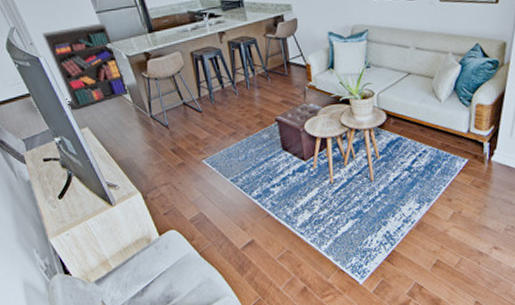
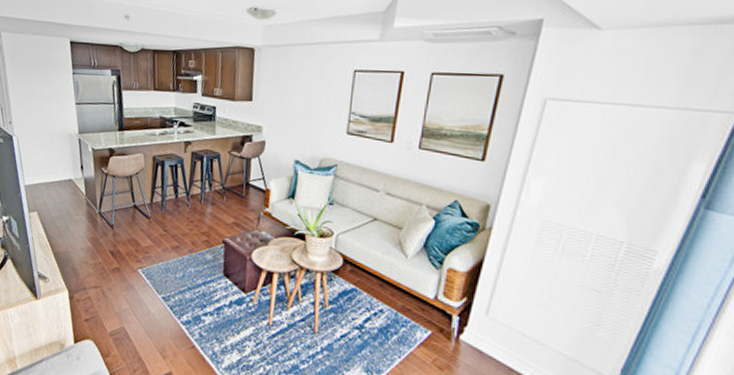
bookshelf: present [42,23,130,108] -> none [22,113,86,192]

